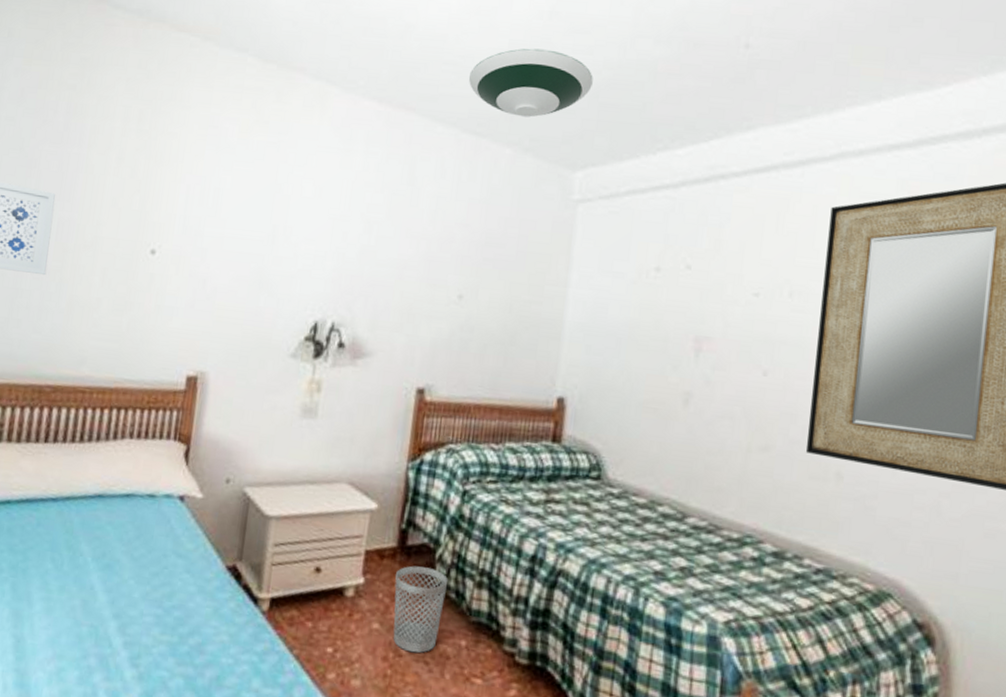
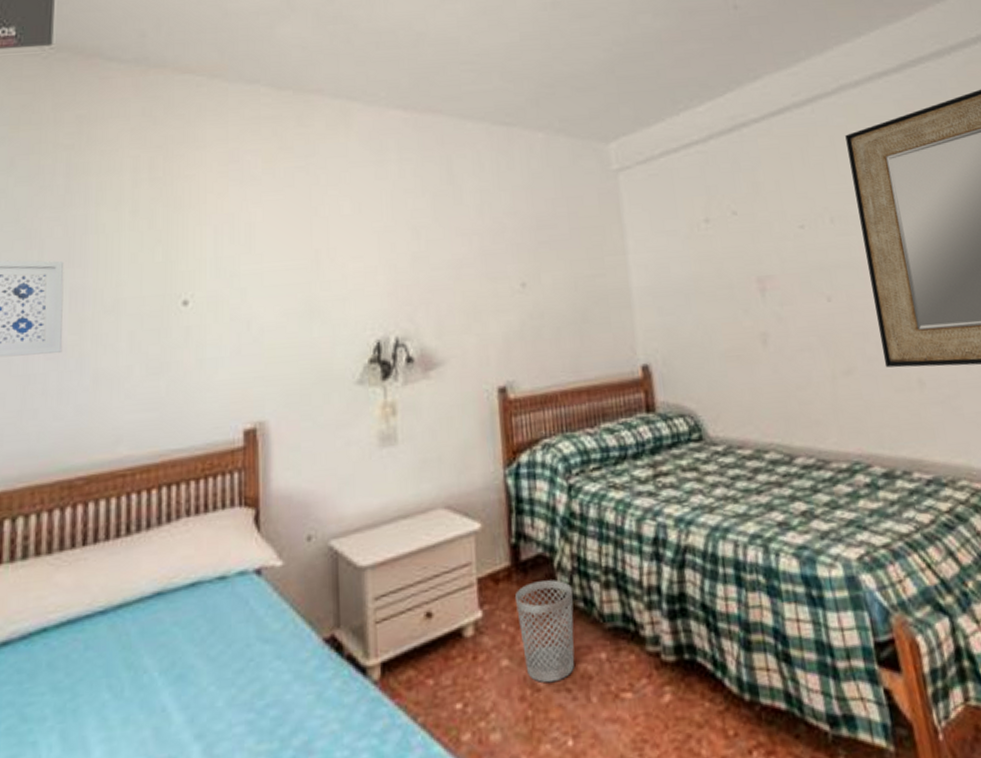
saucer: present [468,48,593,117] -> none [488,36,607,101]

